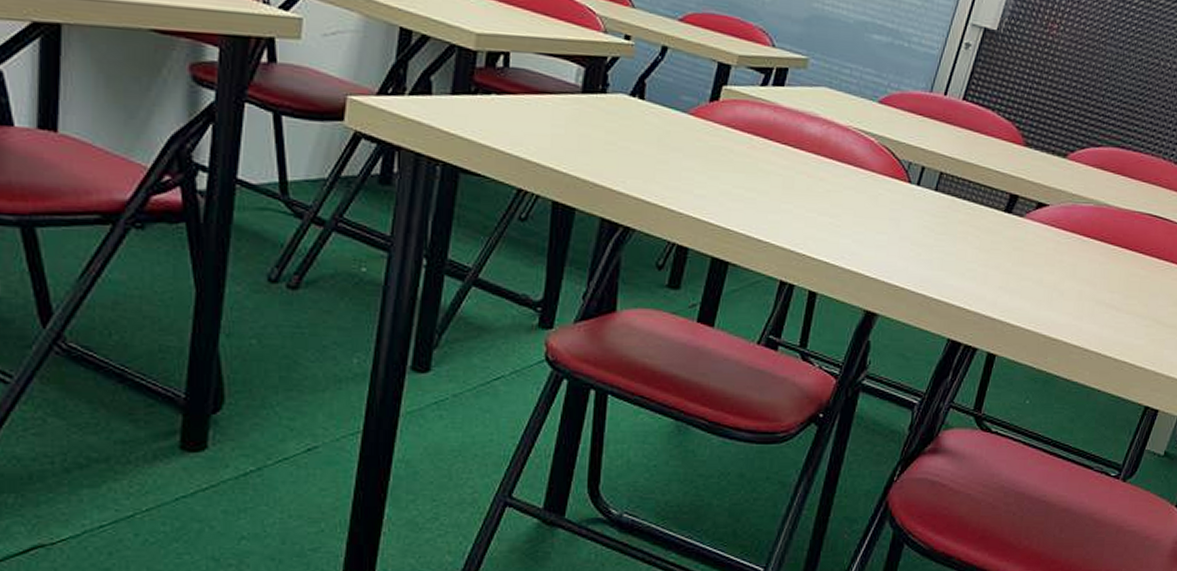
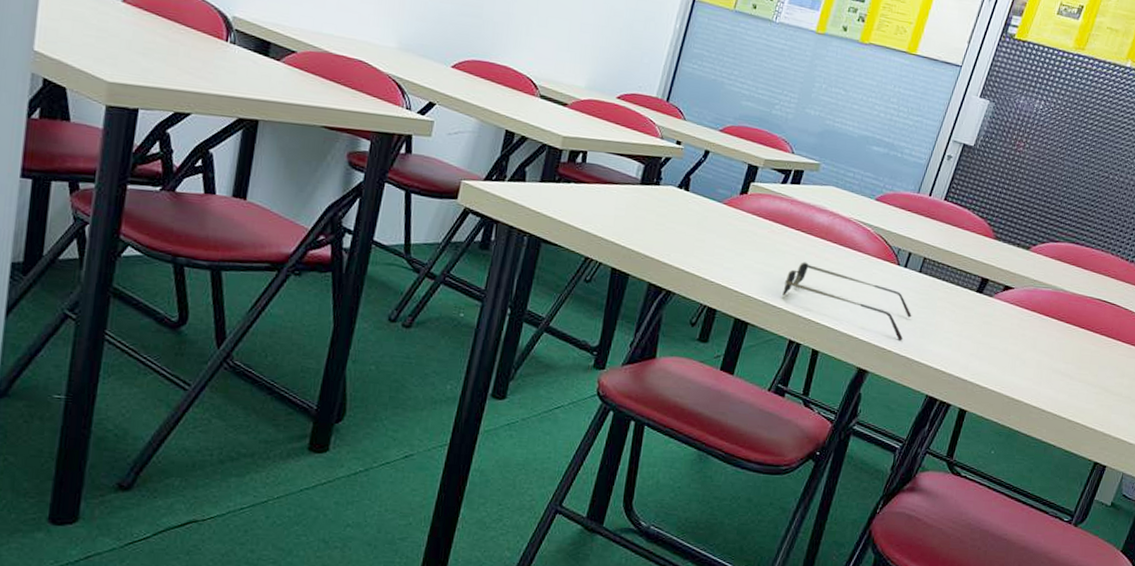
eyeglasses: none [769,183,928,275] -> present [782,262,912,341]

